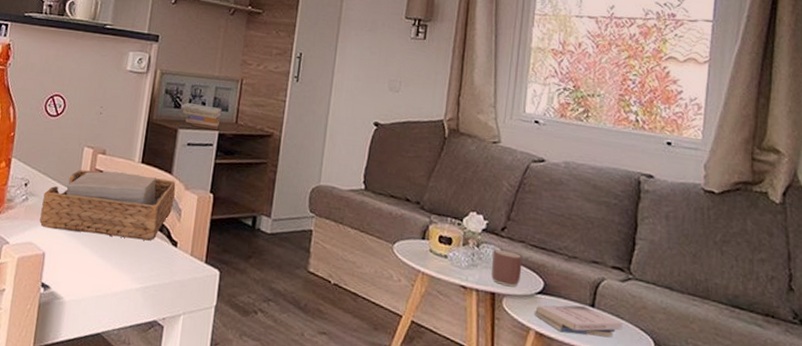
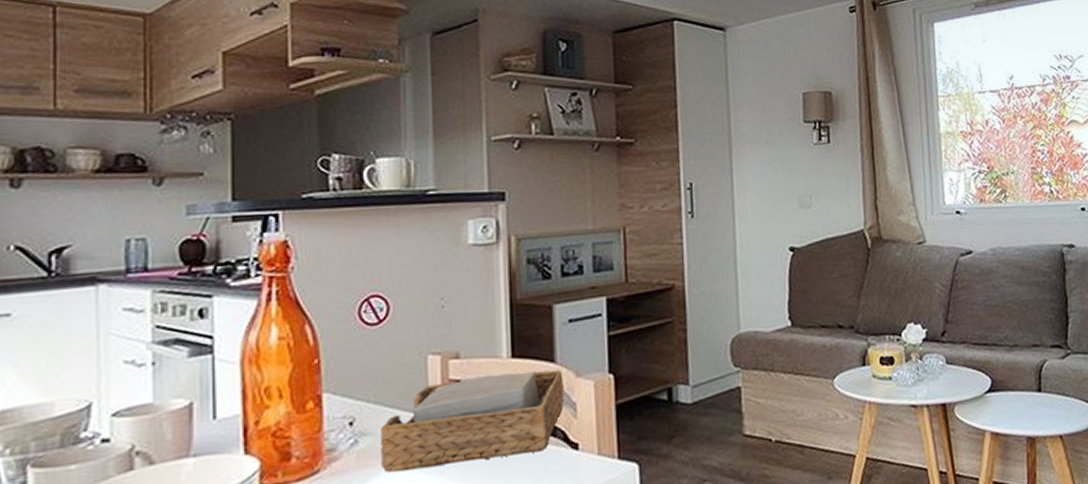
books: present [181,103,222,131] -> none [552,268,606,299]
mug: present [491,250,523,287] -> none [937,355,968,393]
books: present [534,305,623,337] -> none [986,393,1070,426]

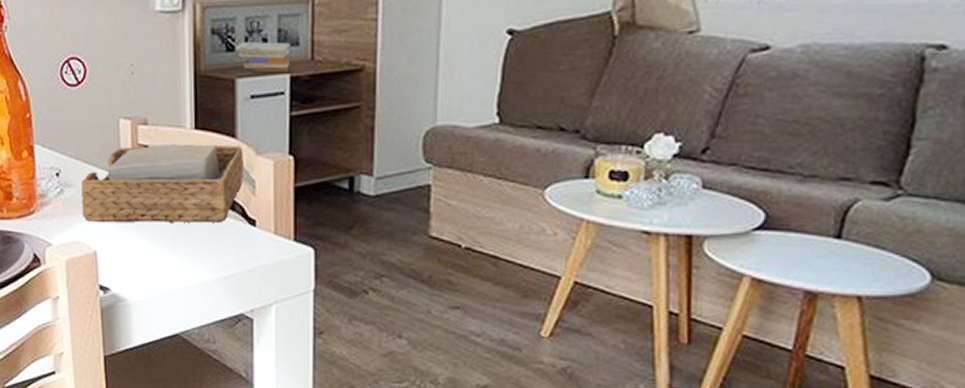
books: none [552,268,606,299] -> present [236,42,291,74]

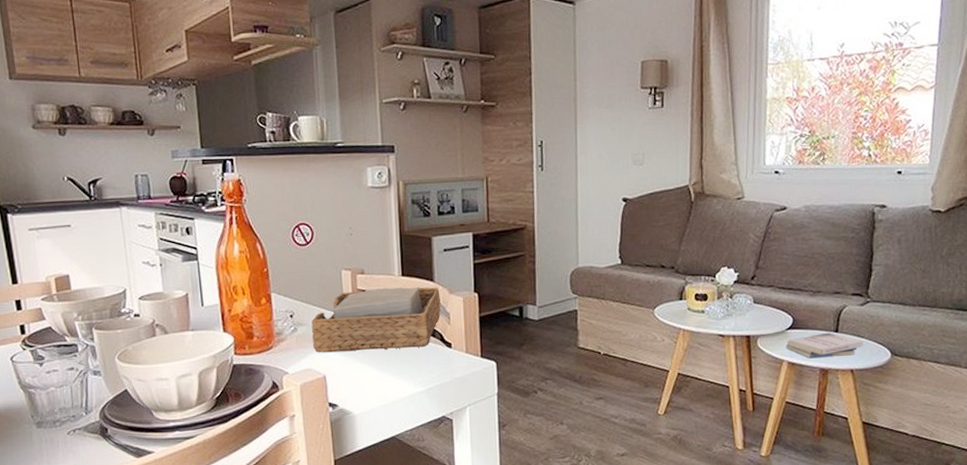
books: present [236,42,291,74] -> none [431,209,472,233]
books: none [749,238,884,276] -> present [785,332,863,359]

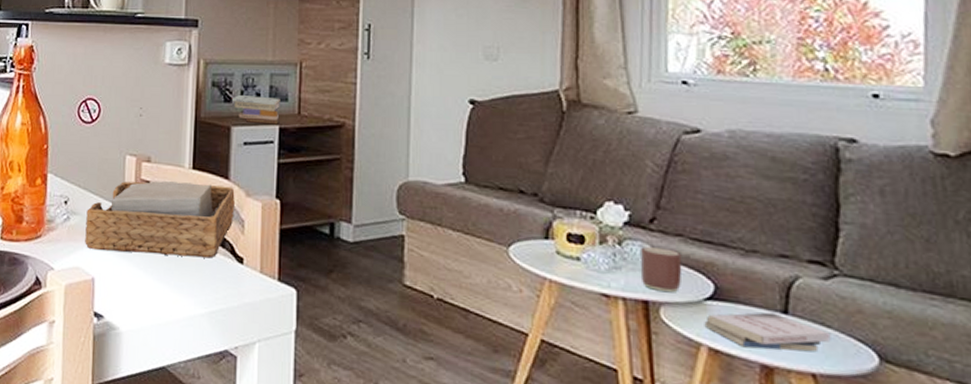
books: none [431,209,472,233] -> present [232,95,280,125]
mug: none [744,297,772,328] -> present [640,247,682,293]

